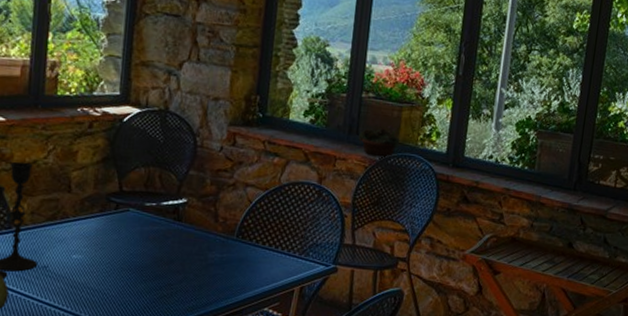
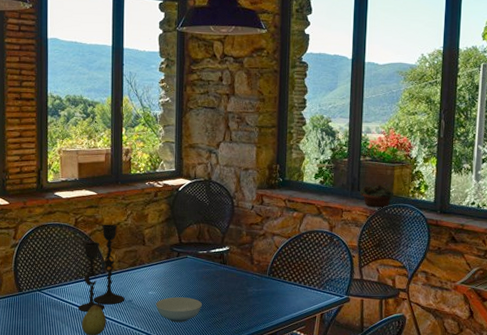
bowl: none [81,262,147,297] -> present [156,297,203,323]

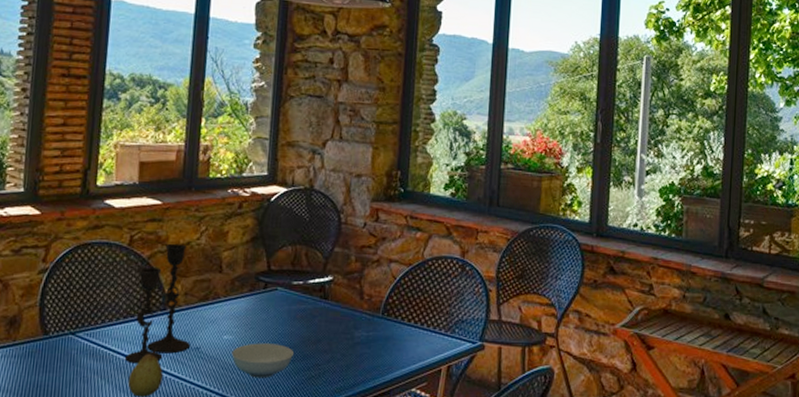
succulent planter: present [360,181,395,209] -> none [499,195,542,230]

